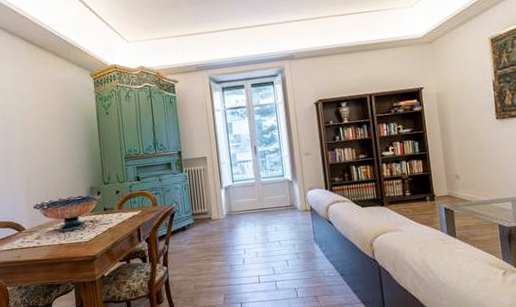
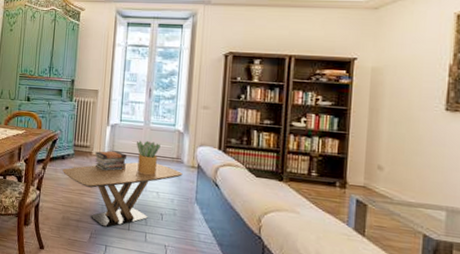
coffee table: none [185,214,299,286] -> present [62,162,183,227]
book stack: none [215,211,246,233] -> present [95,151,127,171]
potted plant: none [251,195,275,228] -> present [136,140,161,176]

